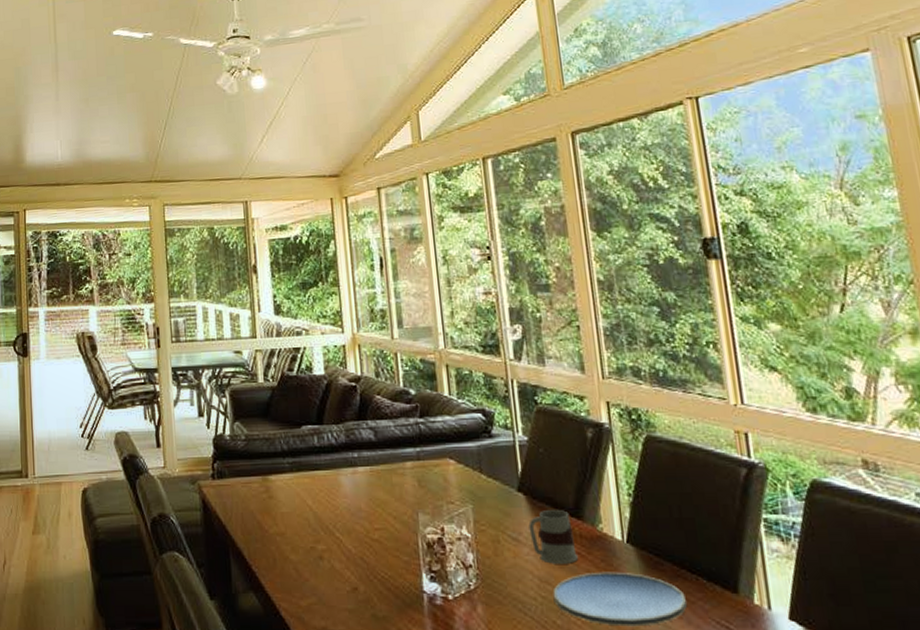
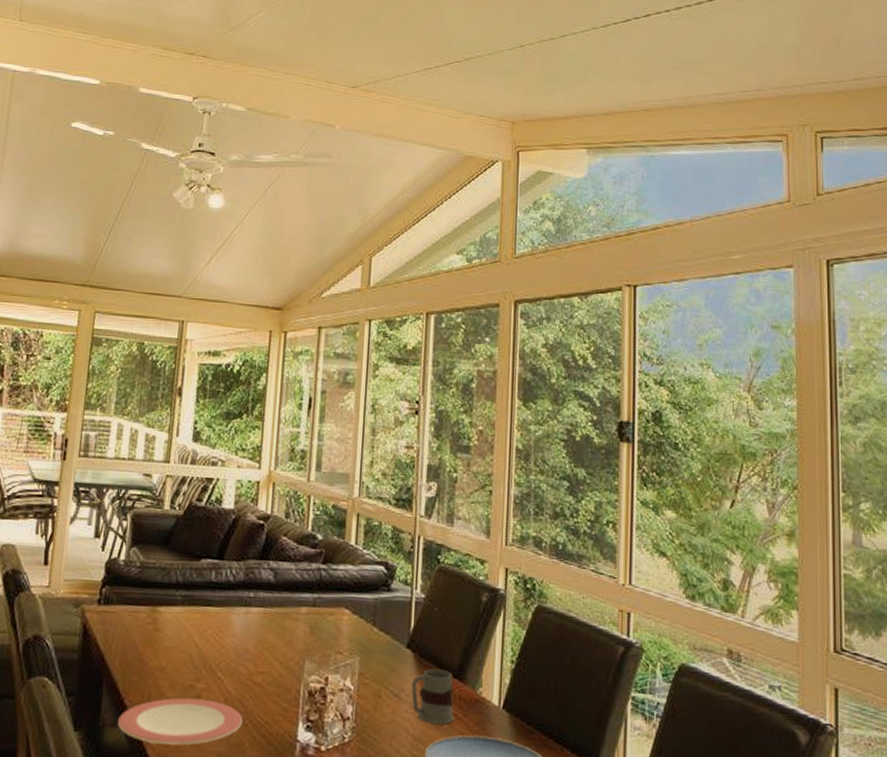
plate: none [249,559,368,605] -> present [118,697,243,746]

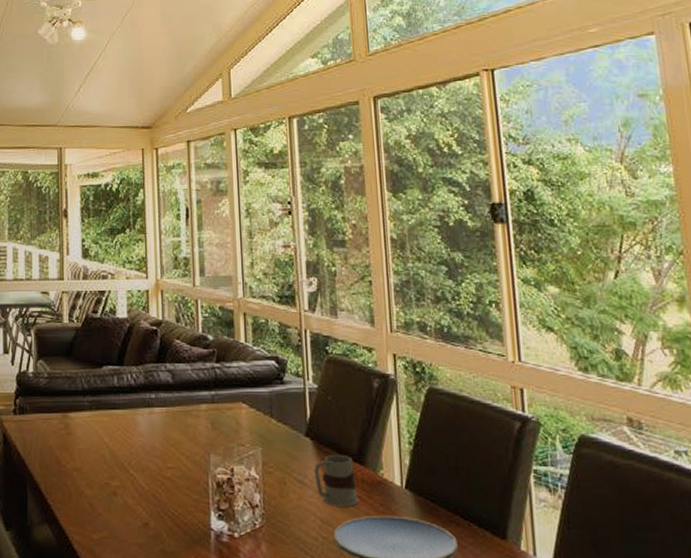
plate: present [118,697,243,746] -> none [44,495,159,539]

